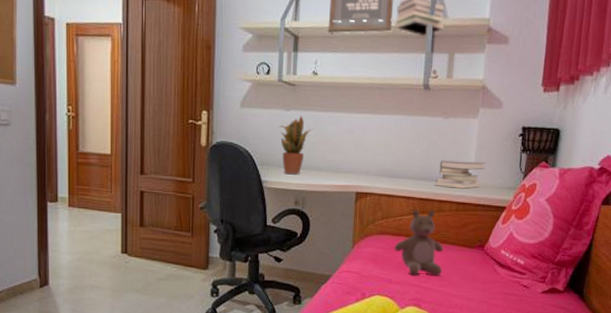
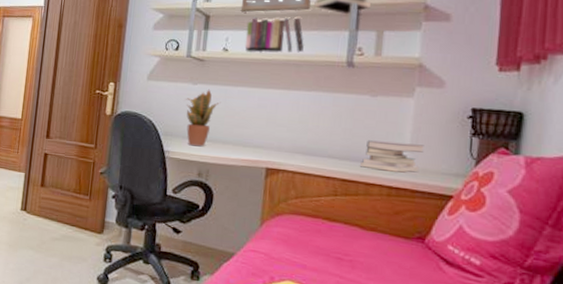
books: none [333,39,387,77] -> present [244,17,304,54]
teddy bear: present [394,209,444,277] -> none [310,190,372,268]

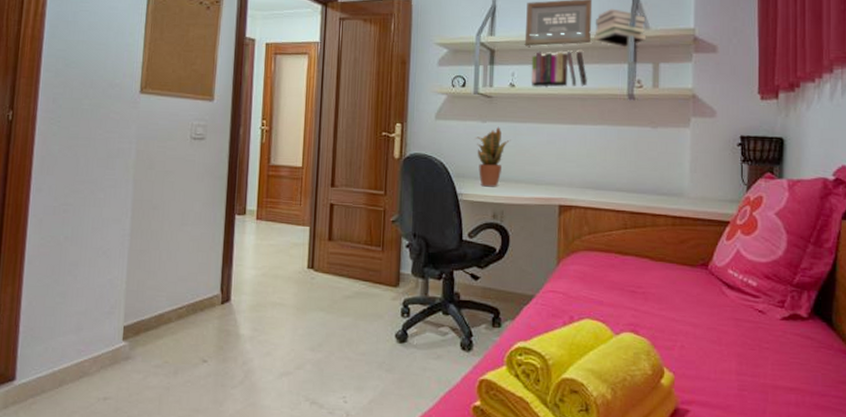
books: present [360,140,424,173] -> none [646,171,702,202]

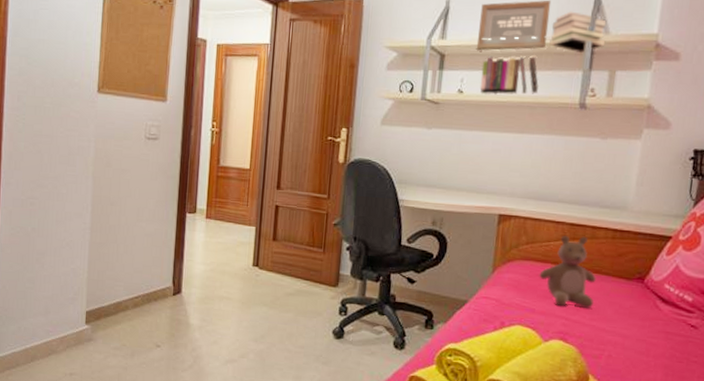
potted plant: present [475,126,511,187] -> none [419,133,456,195]
teddy bear: none [604,223,661,299] -> present [539,235,596,309]

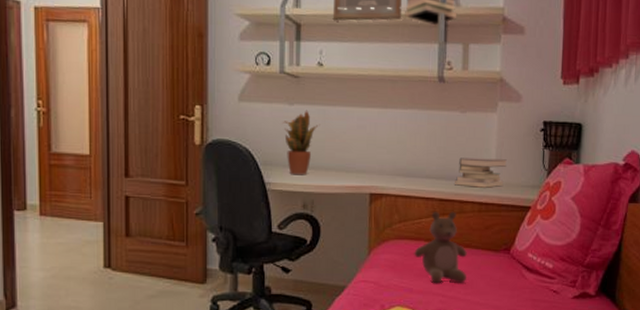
potted plant: none [419,133,456,195] -> present [282,110,320,176]
books: present [479,56,539,95] -> none [340,27,398,69]
books: none [588,183,648,215] -> present [455,157,507,188]

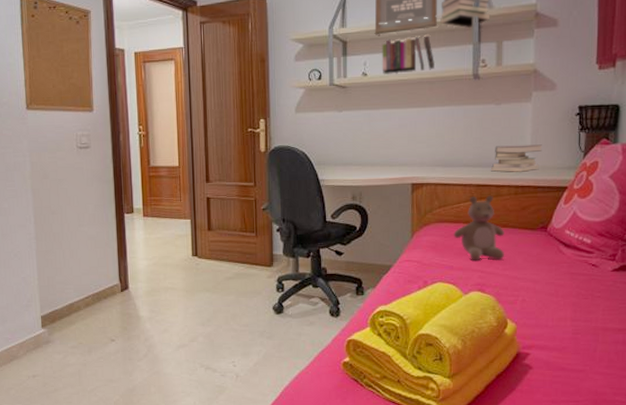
potted plant: present [282,110,320,176] -> none [332,115,366,172]
books: none [340,27,398,69] -> present [381,35,434,76]

